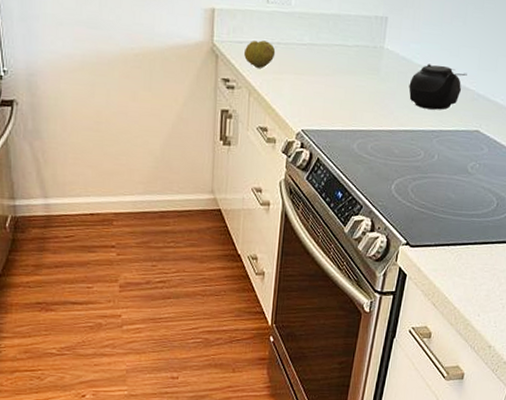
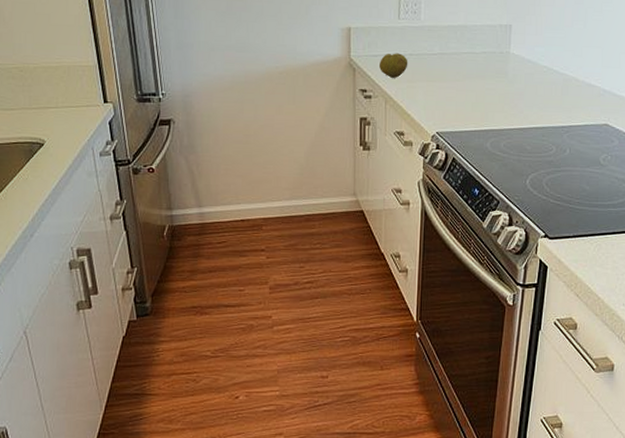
teapot: present [409,64,467,110] -> none [536,65,592,107]

